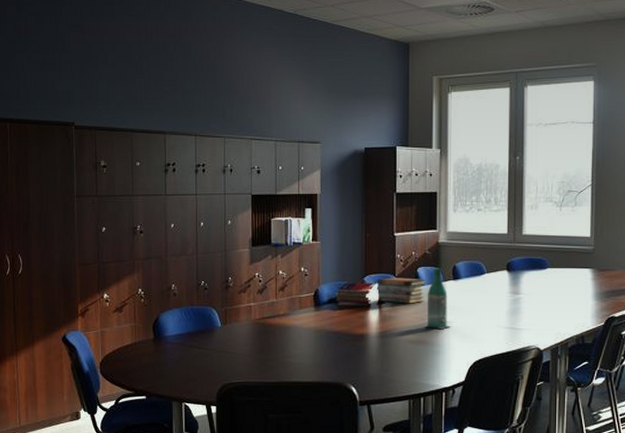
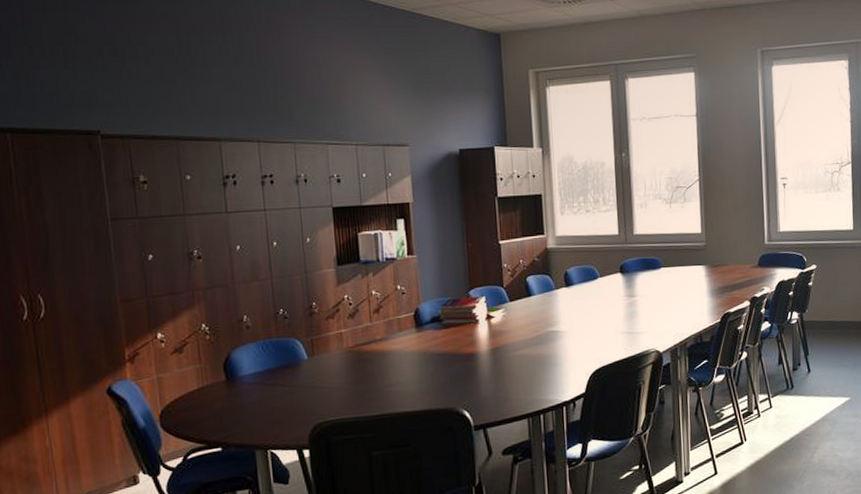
book stack: present [376,277,426,304] -> none [483,288,537,317]
bottle: present [425,268,451,329] -> none [539,275,567,340]

